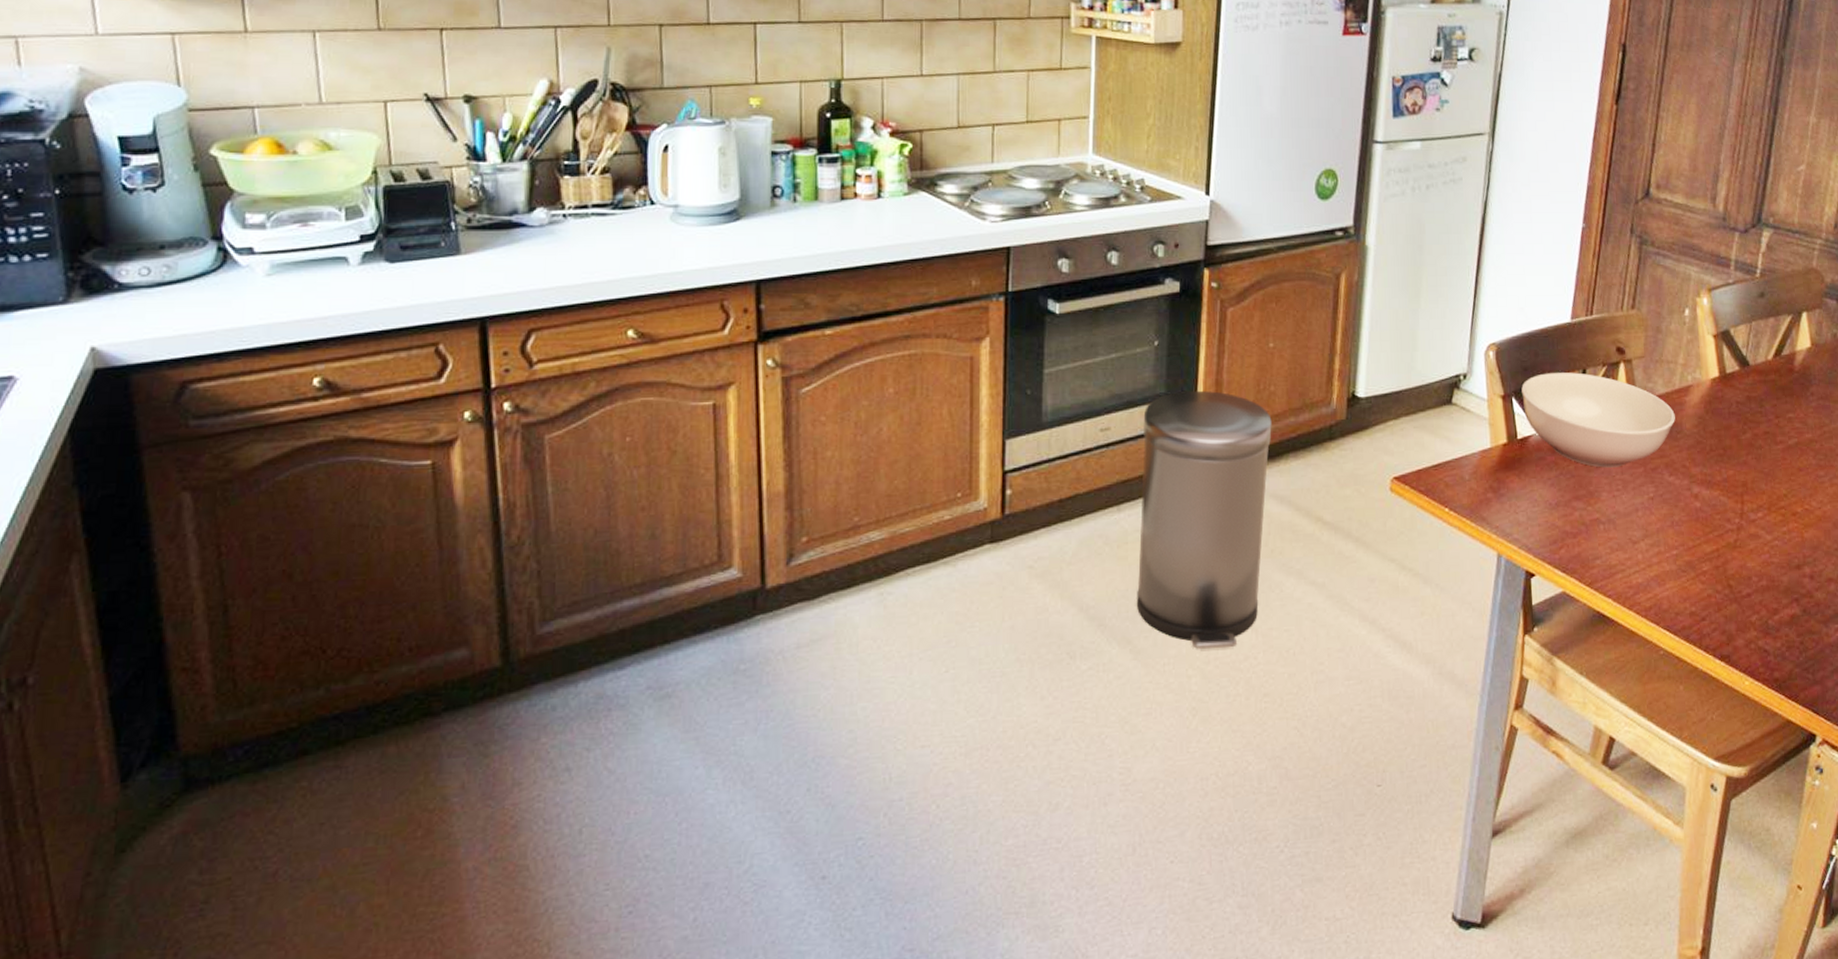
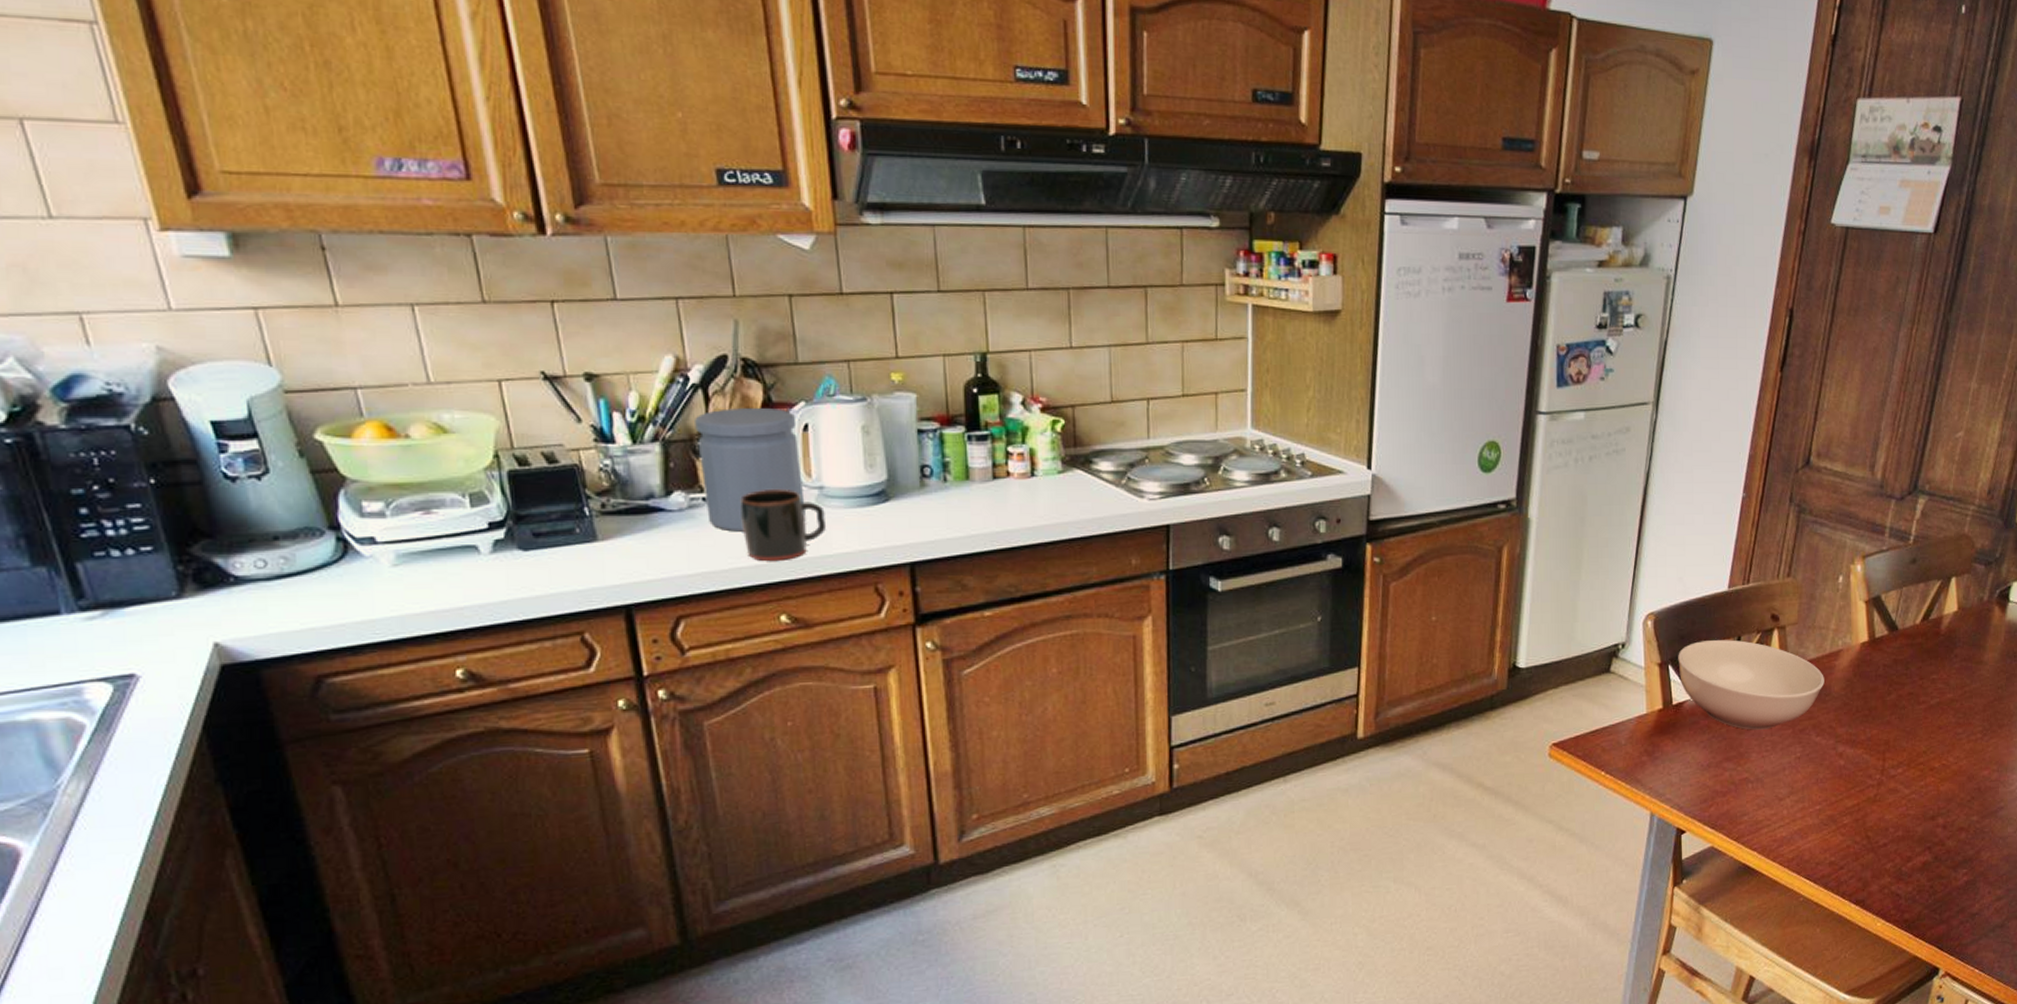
jar: none [562,128,660,248] -> present [695,407,805,532]
mug: none [597,208,678,276] -> present [740,490,826,561]
pedal bin: present [1137,390,1272,649] -> none [1304,664,1434,909]

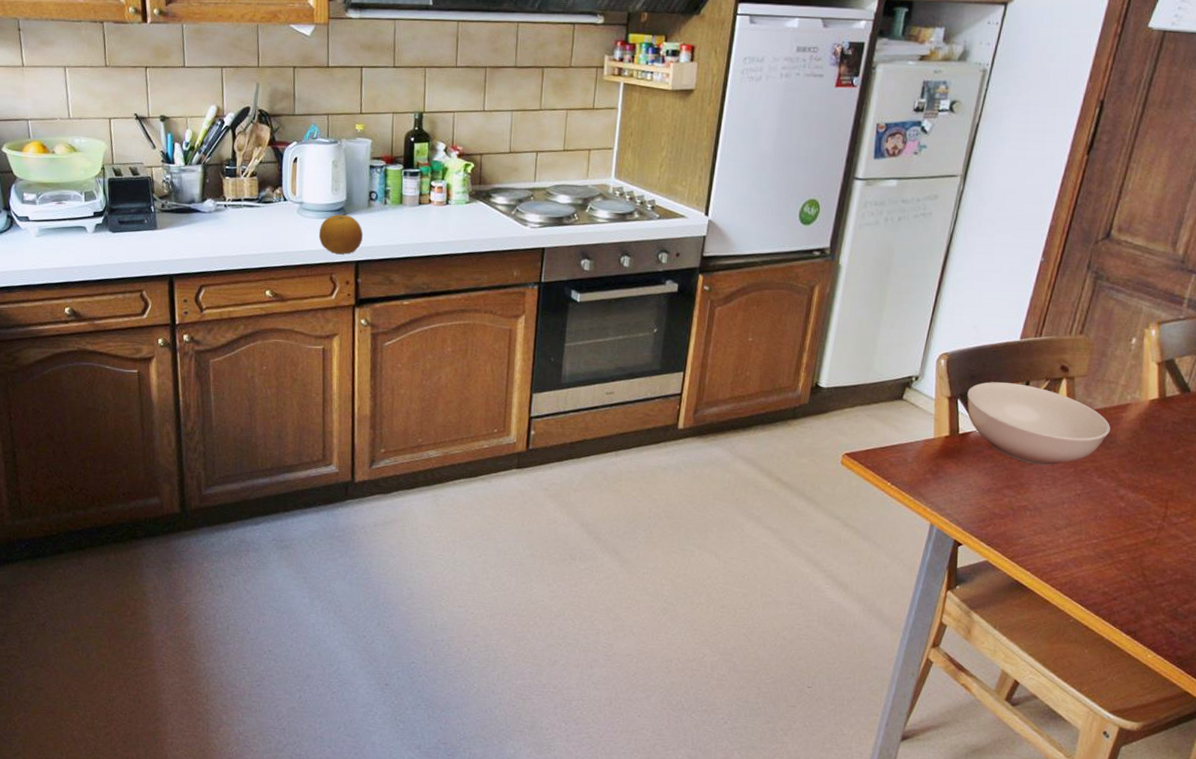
jar: present [695,407,805,532] -> none [225,144,290,230]
mug: present [740,490,826,561] -> none [247,202,302,252]
fruit: none [851,499,917,555] -> present [318,214,363,254]

